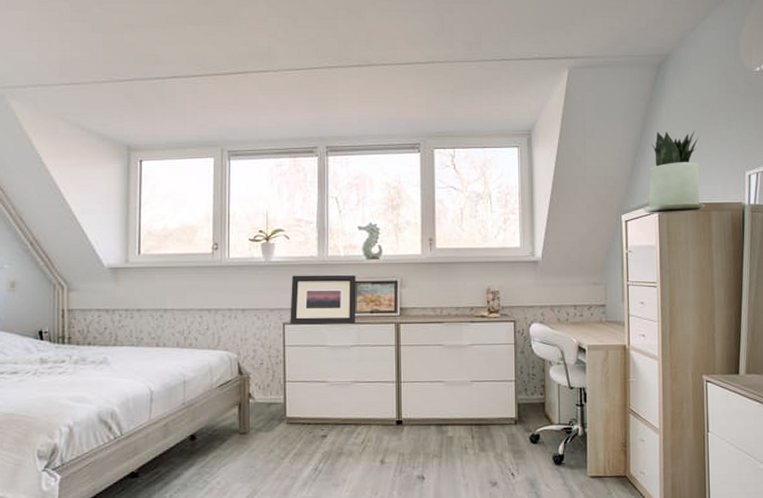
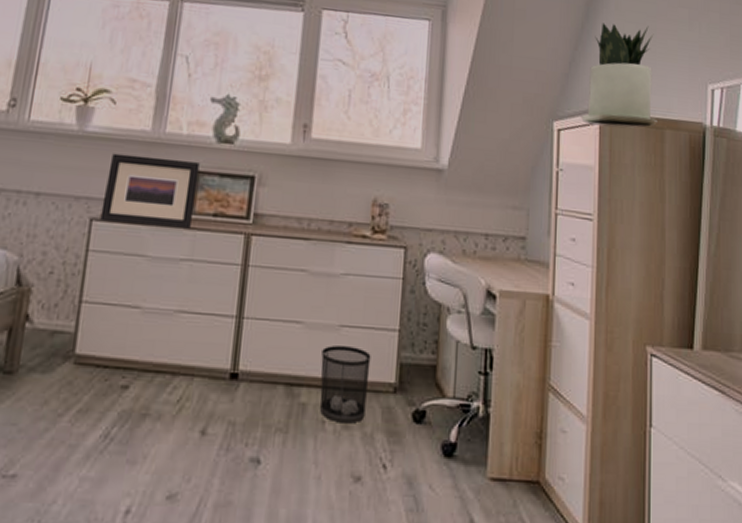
waste bin: none [460,395,496,448] -> present [320,346,371,424]

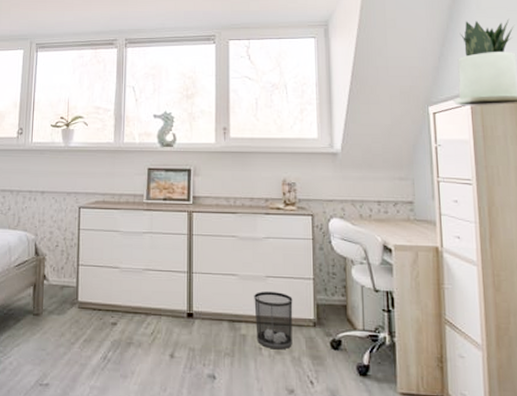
picture frame: present [100,153,200,229] -> none [85,160,150,210]

